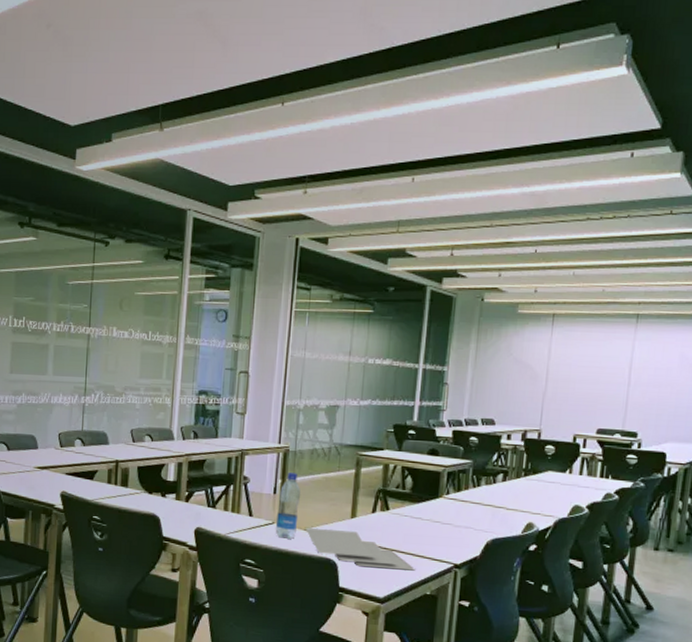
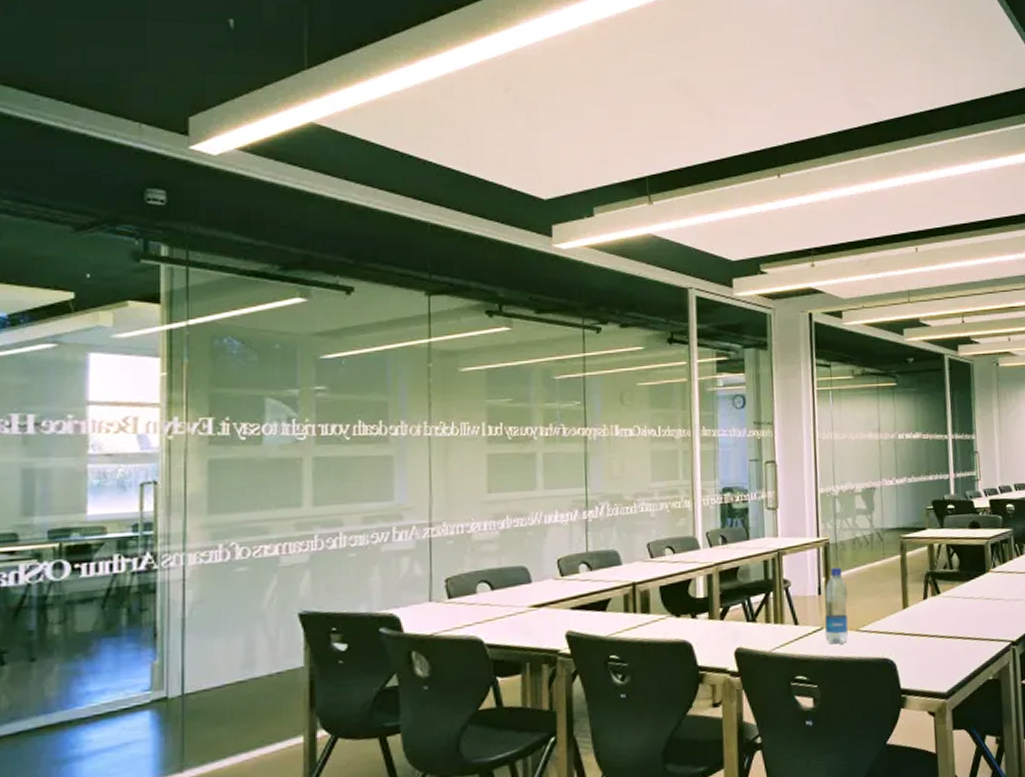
papers: present [306,528,416,571] -> none [858,623,975,661]

